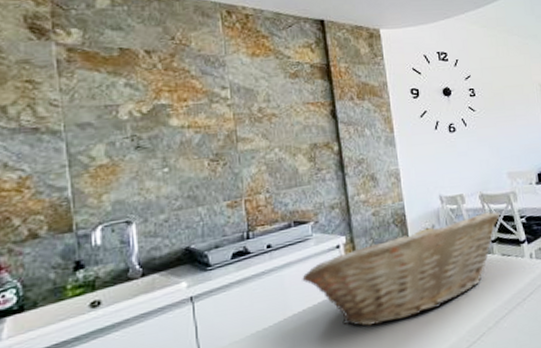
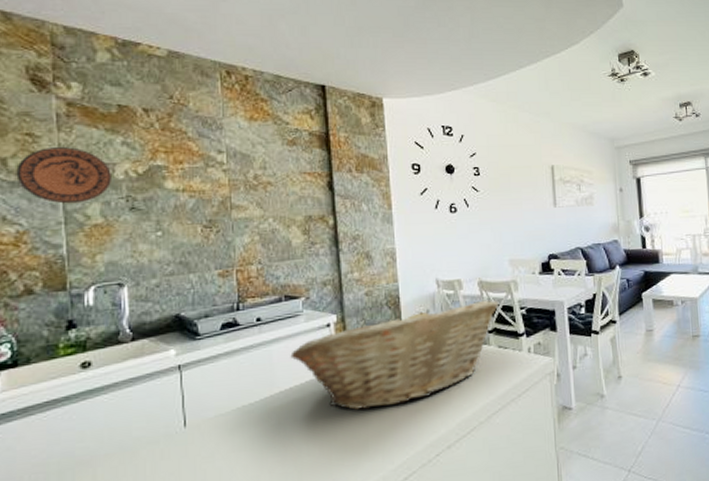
decorative plate: none [17,91,115,148] -> present [16,147,111,204]

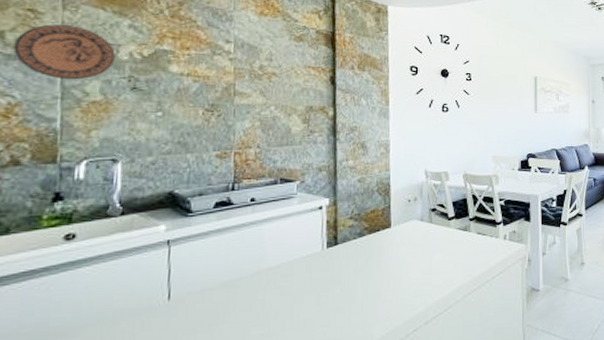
fruit basket: present [290,300,499,410] -> none [281,191,481,287]

